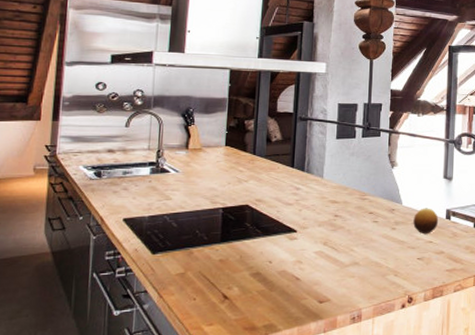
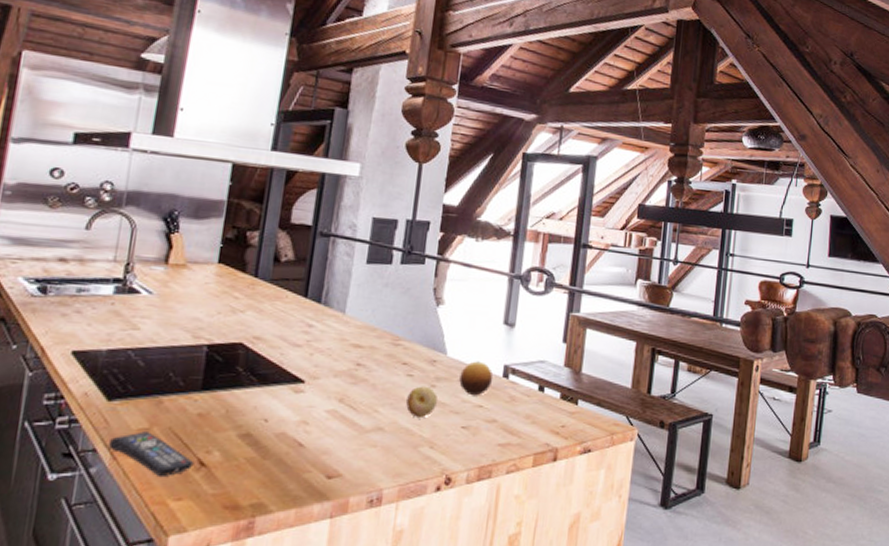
remote control: none [156,275,220,309] -> present [109,431,195,478]
fruit: none [373,229,397,254] -> present [405,386,438,419]

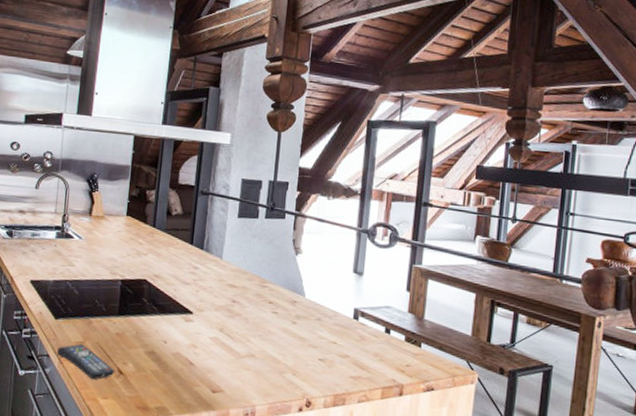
fruit: present [405,386,438,419] -> none [272,322,298,350]
fruit: present [459,361,493,396] -> none [316,303,345,334]

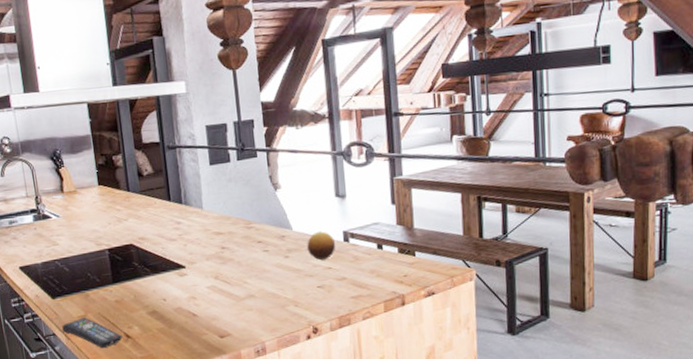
fruit: none [316,303,345,334] -> present [307,231,336,261]

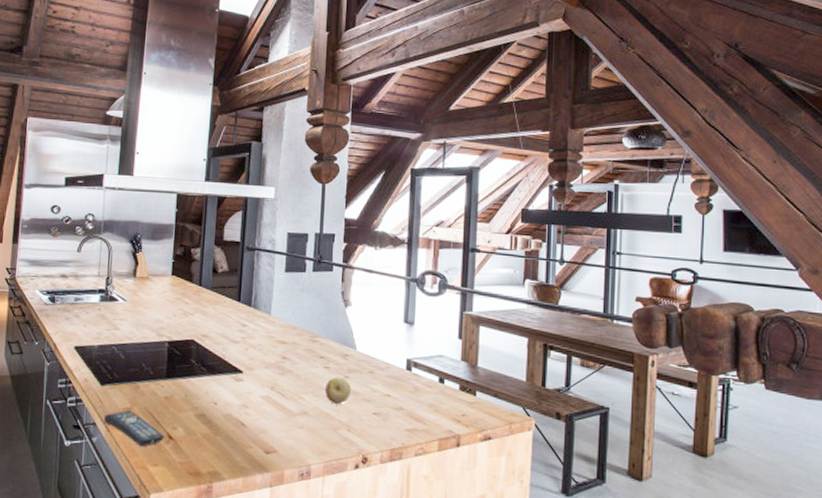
fruit: none [267,257,293,284] -> present [324,377,351,405]
fruit: present [307,231,336,261] -> none [369,355,398,387]

